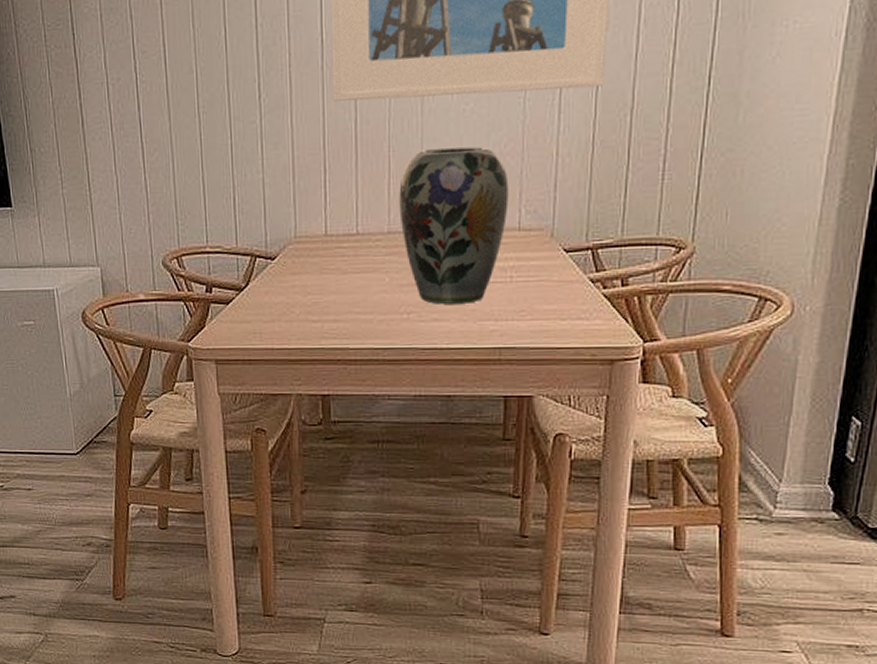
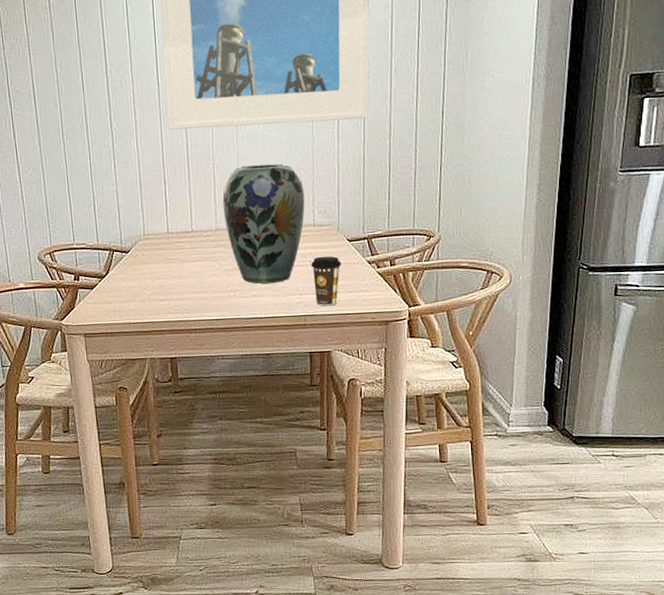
coffee cup: none [512,270,554,337] -> present [310,256,342,306]

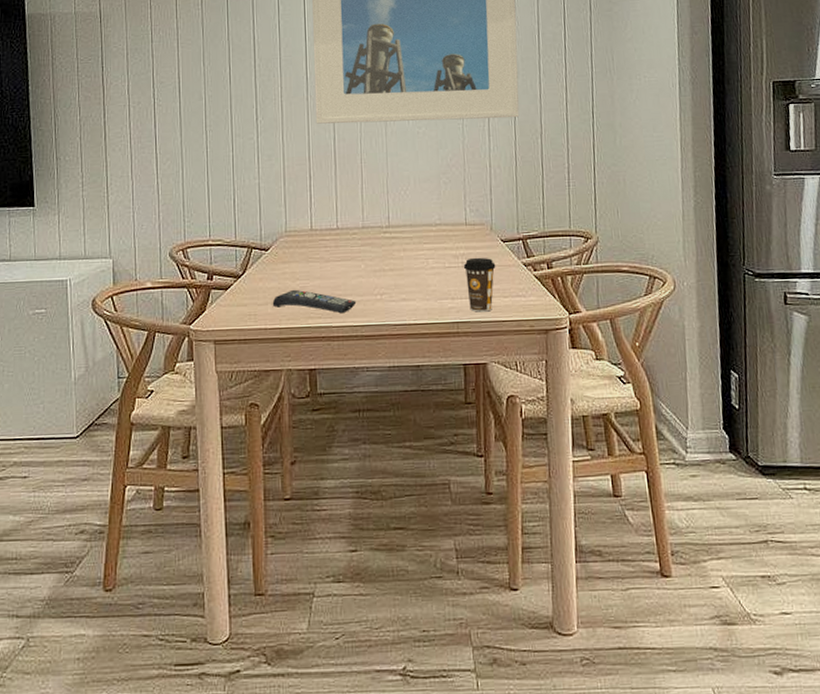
remote control: none [134,287,212,309] -> present [272,289,357,314]
vase: present [222,163,305,284] -> none [370,160,457,286]

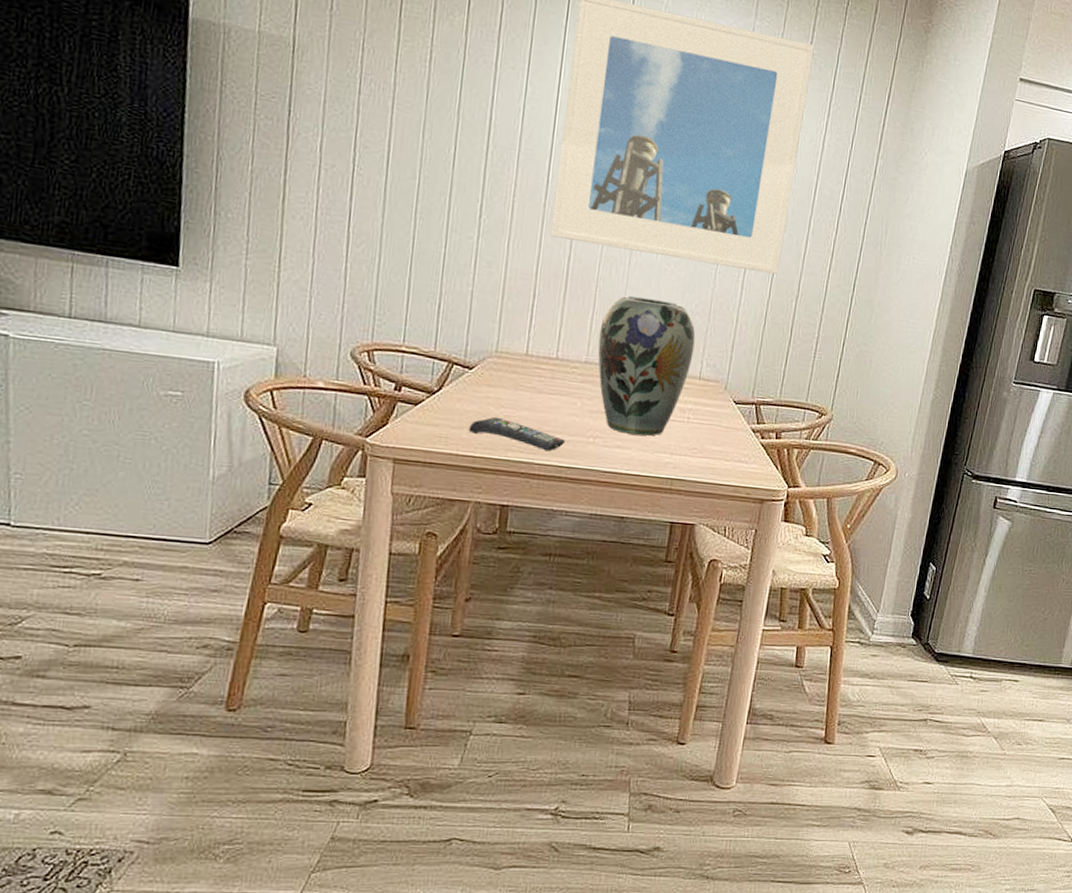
vase: none [370,160,457,286] -> present [598,295,696,436]
coffee cup: present [463,257,496,312] -> none [687,414,723,473]

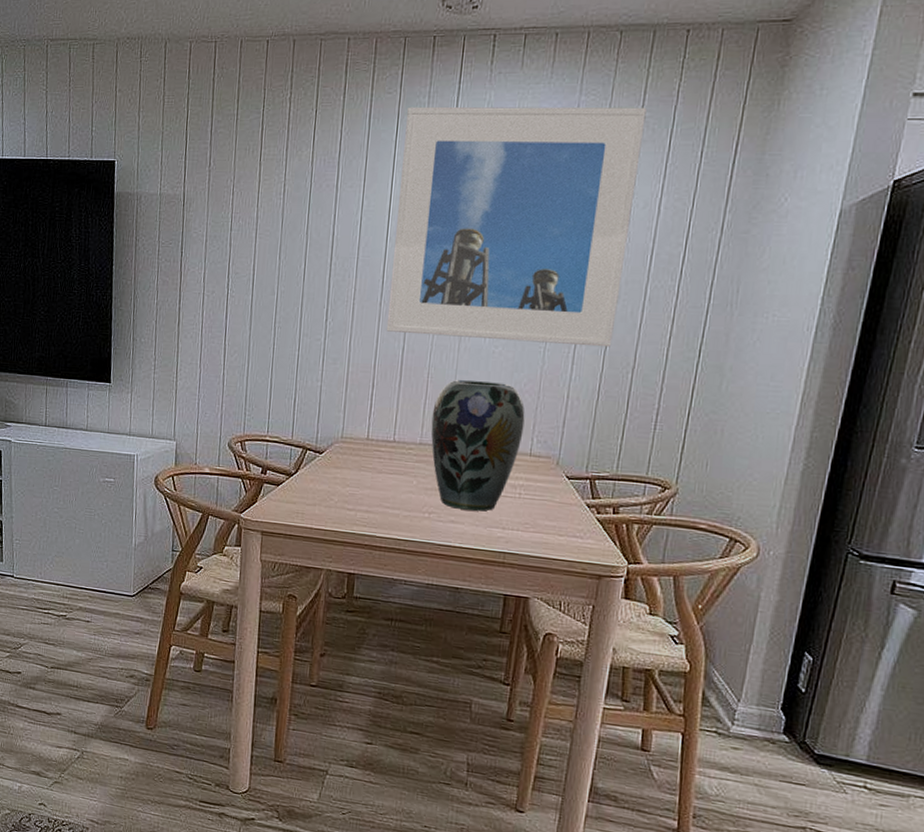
remote control: present [468,416,566,452] -> none [320,495,404,526]

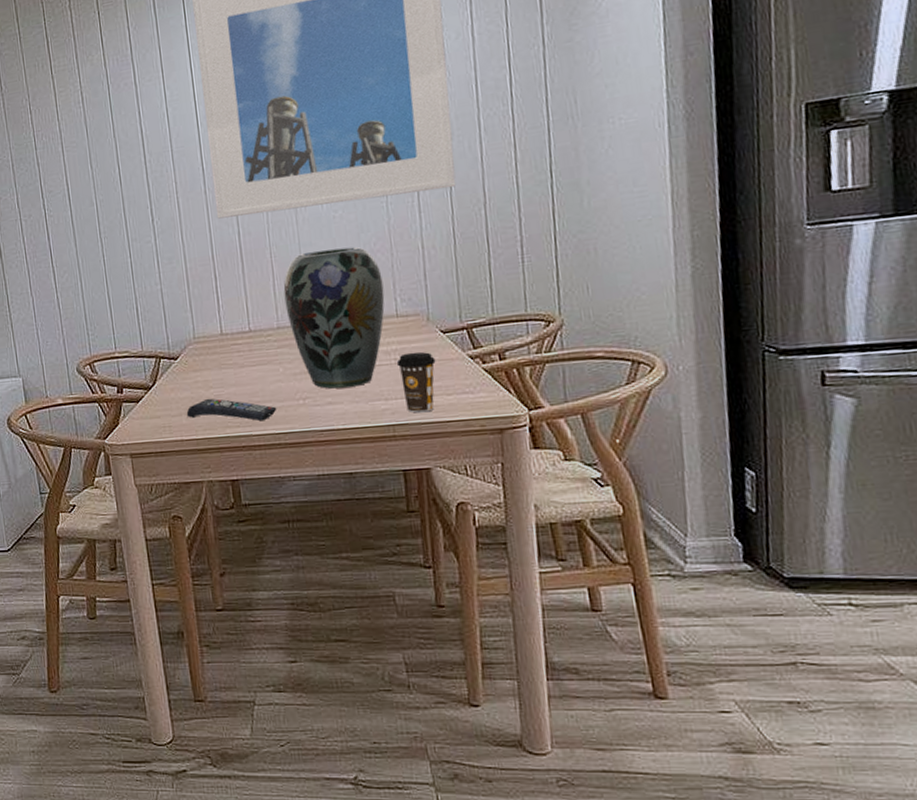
remote control: none [320,495,404,526] -> present [186,398,277,422]
coffee cup: none [520,490,556,547] -> present [396,352,436,413]

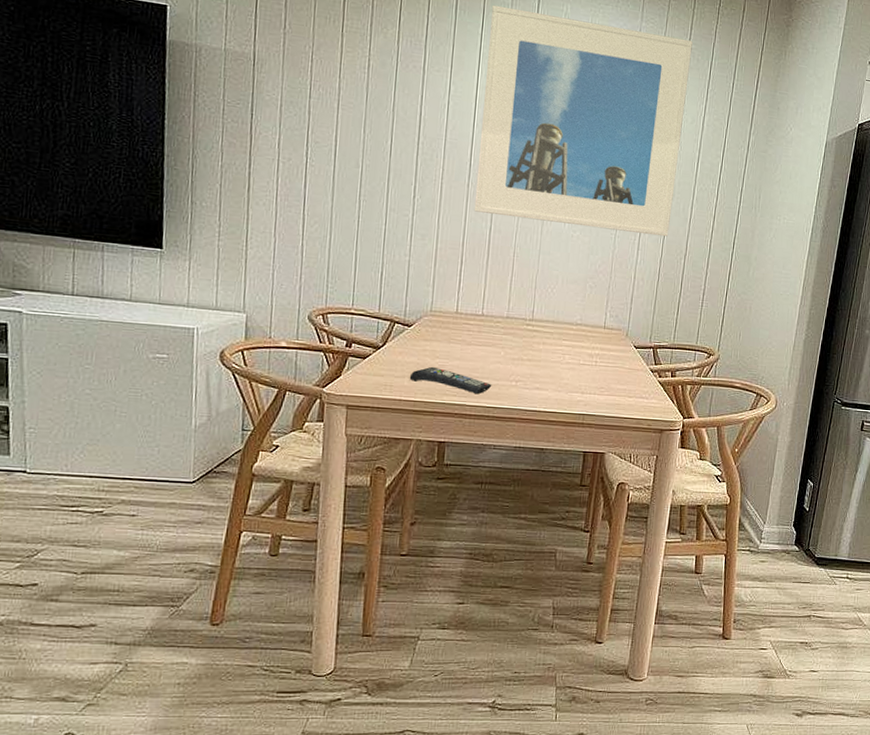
vase: present [283,246,385,389] -> none [517,259,600,378]
coffee cup: present [396,352,436,413] -> none [596,358,626,408]

